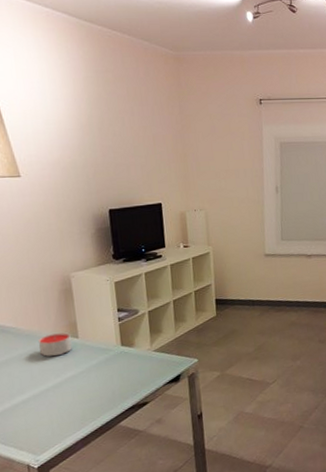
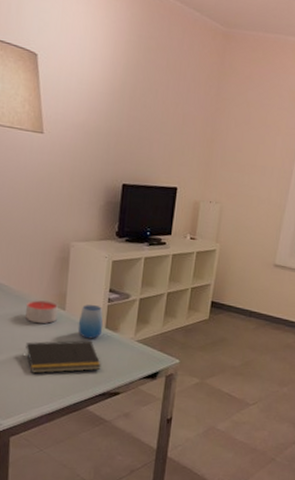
notepad: none [46,360,125,404] -> present [24,340,101,374]
cup: none [93,327,119,360] -> present [77,305,104,339]

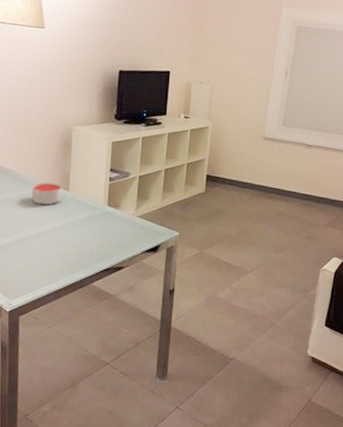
notepad: present [24,340,101,374] -> none [31,218,105,253]
cup: present [77,305,104,339] -> none [81,185,106,217]

